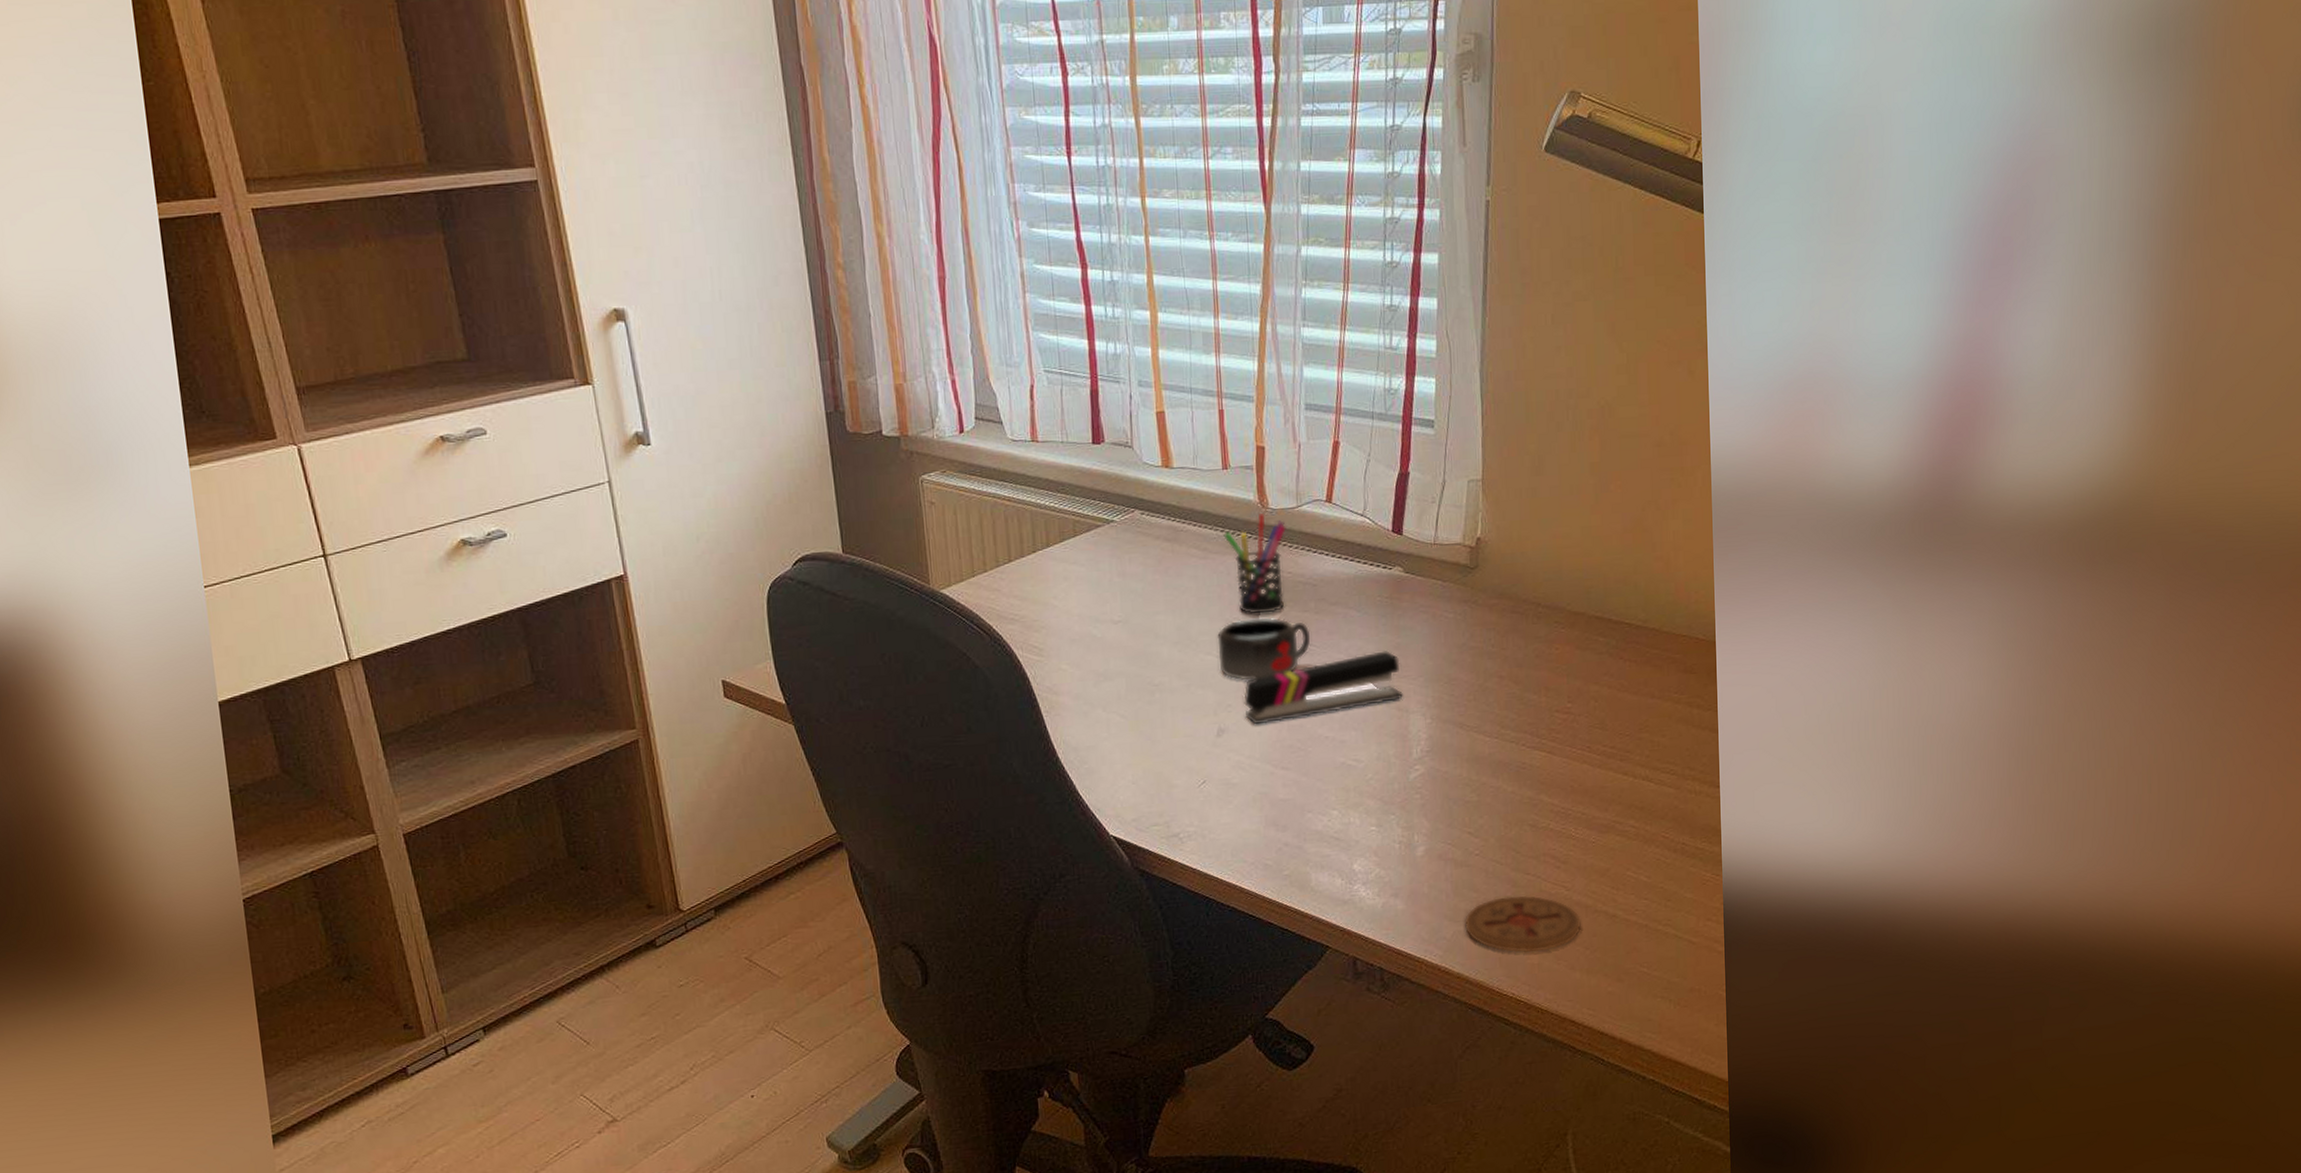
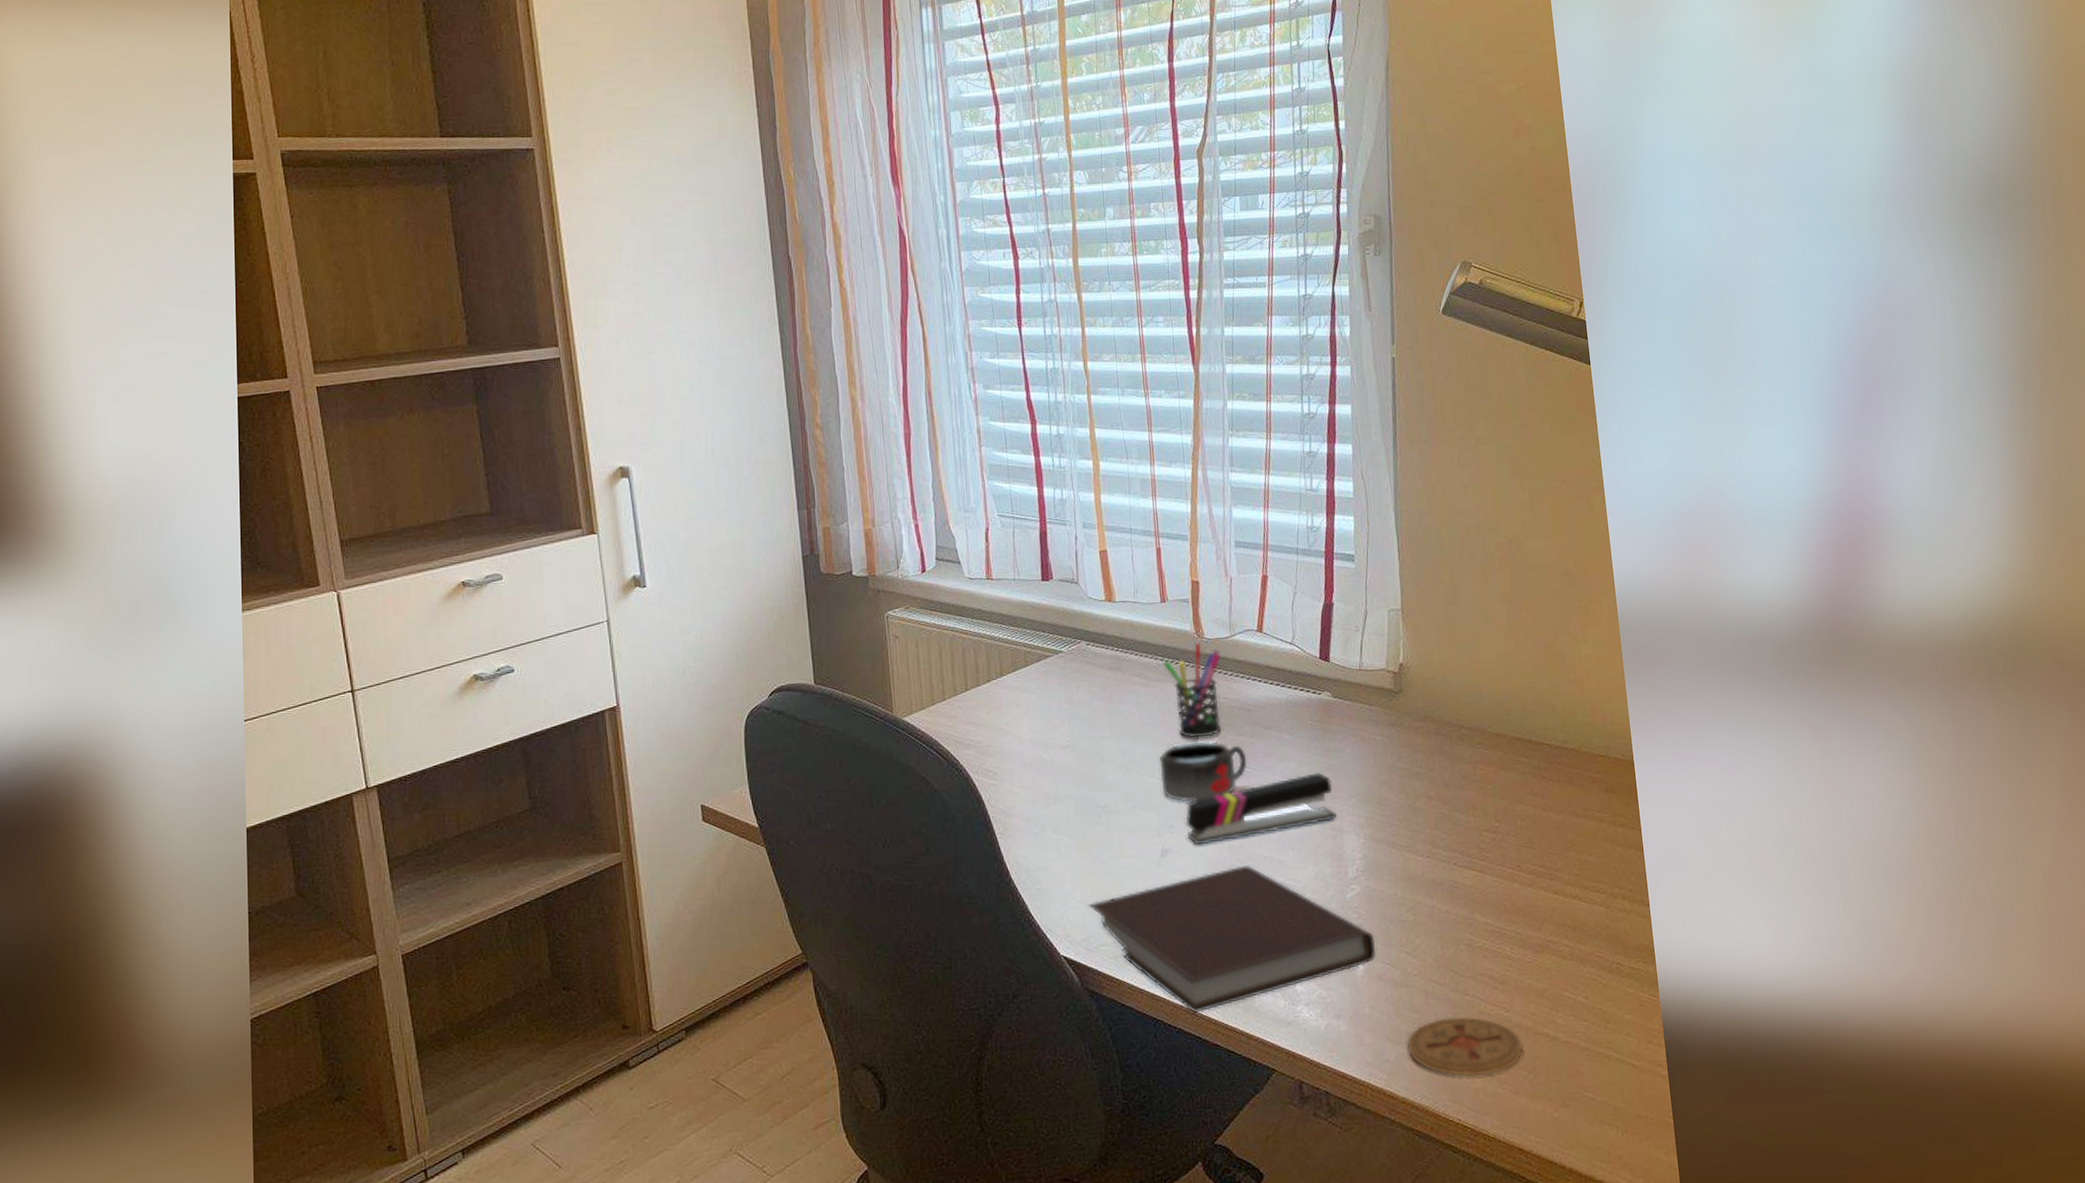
notebook: none [1139,744,1438,893] -> present [1088,864,1377,1014]

